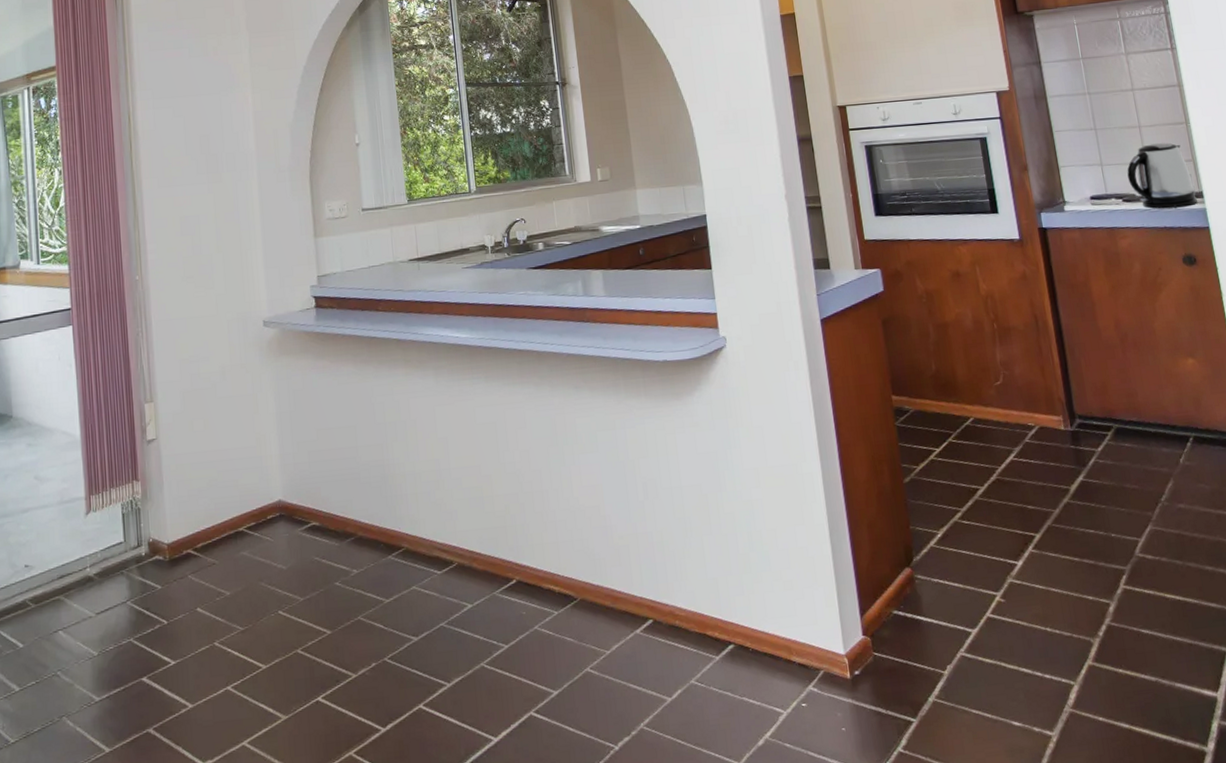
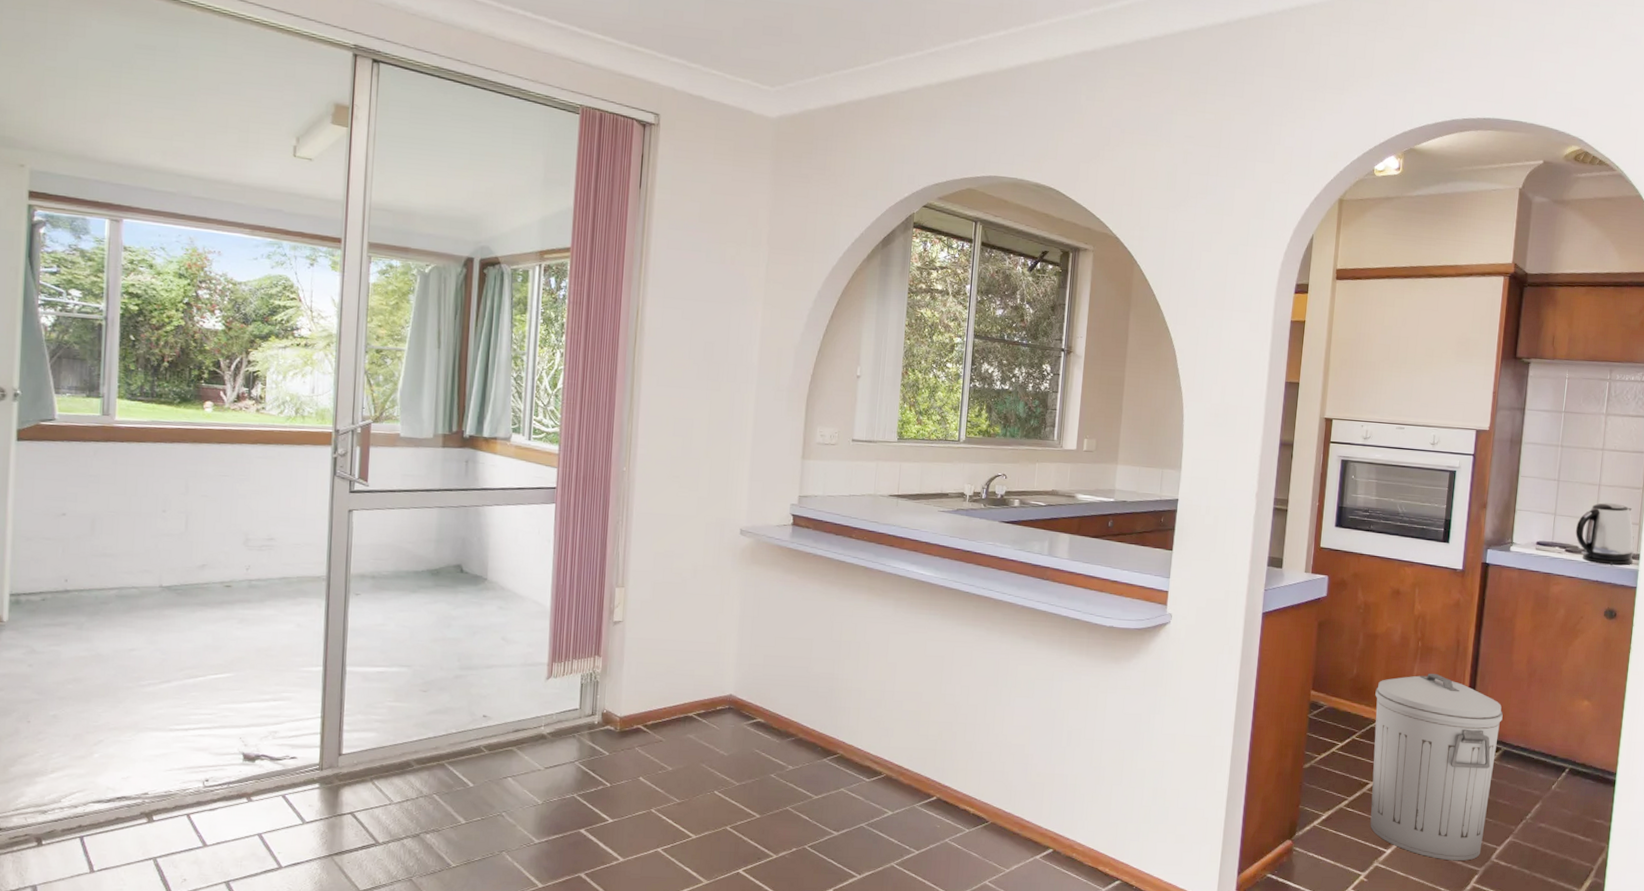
trash can: none [960,355,1122,564] -> present [1370,673,1503,861]

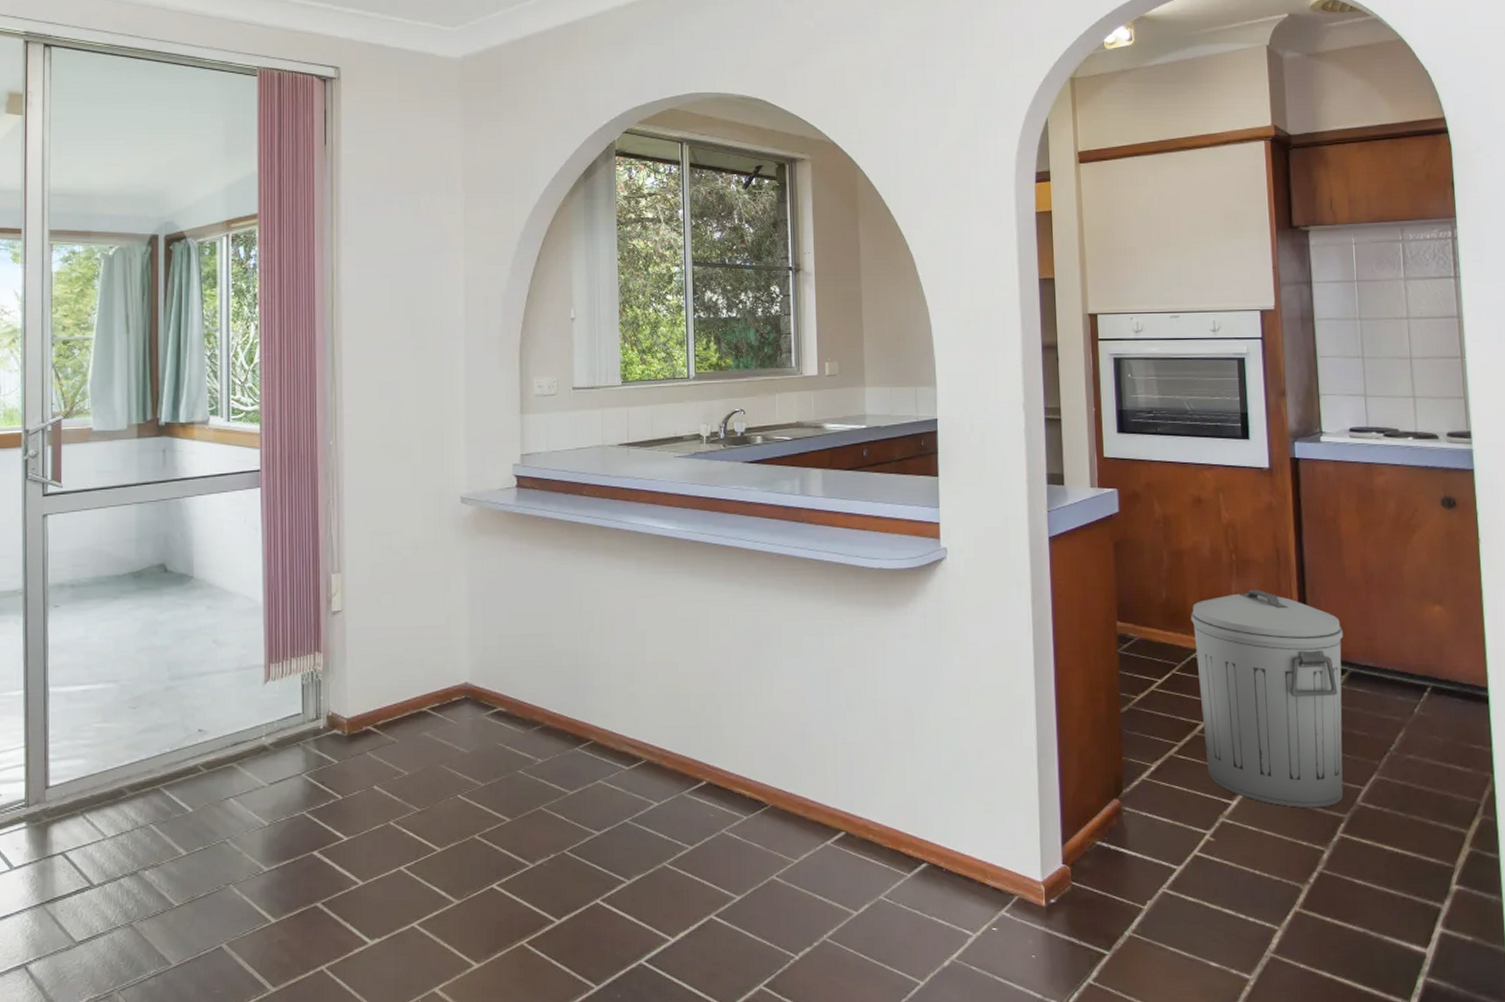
kettle: present [1575,503,1634,567] -> none [1392,377,1464,448]

